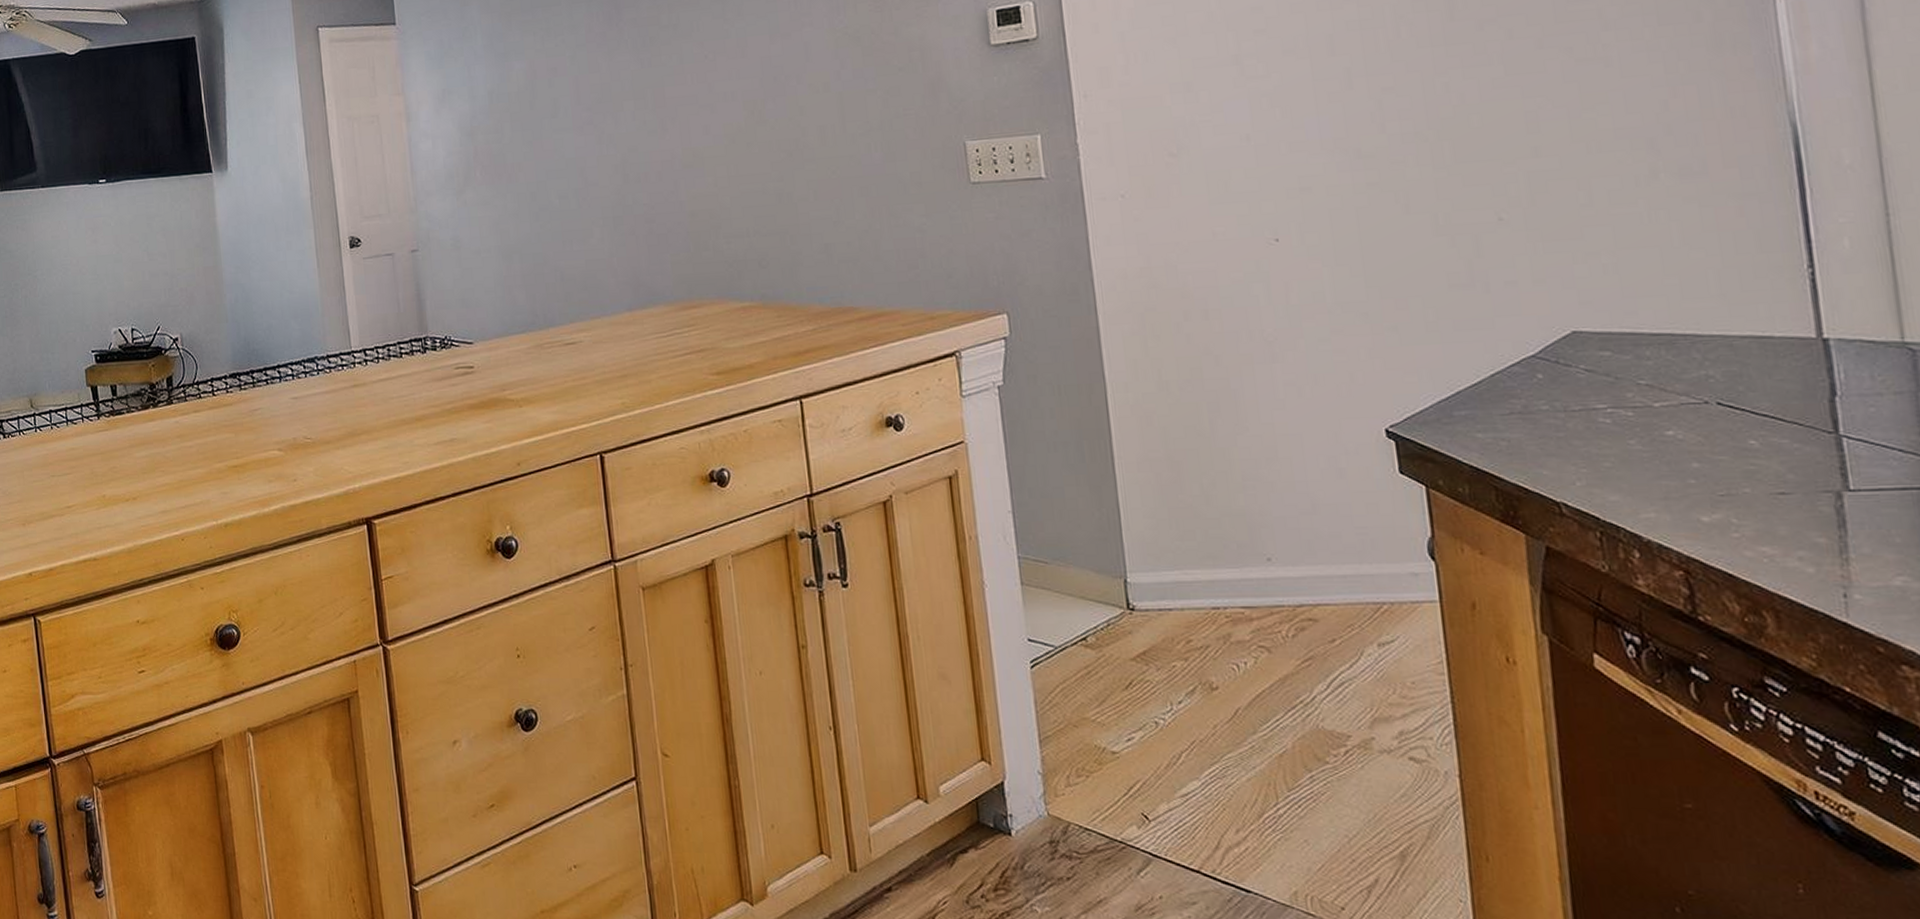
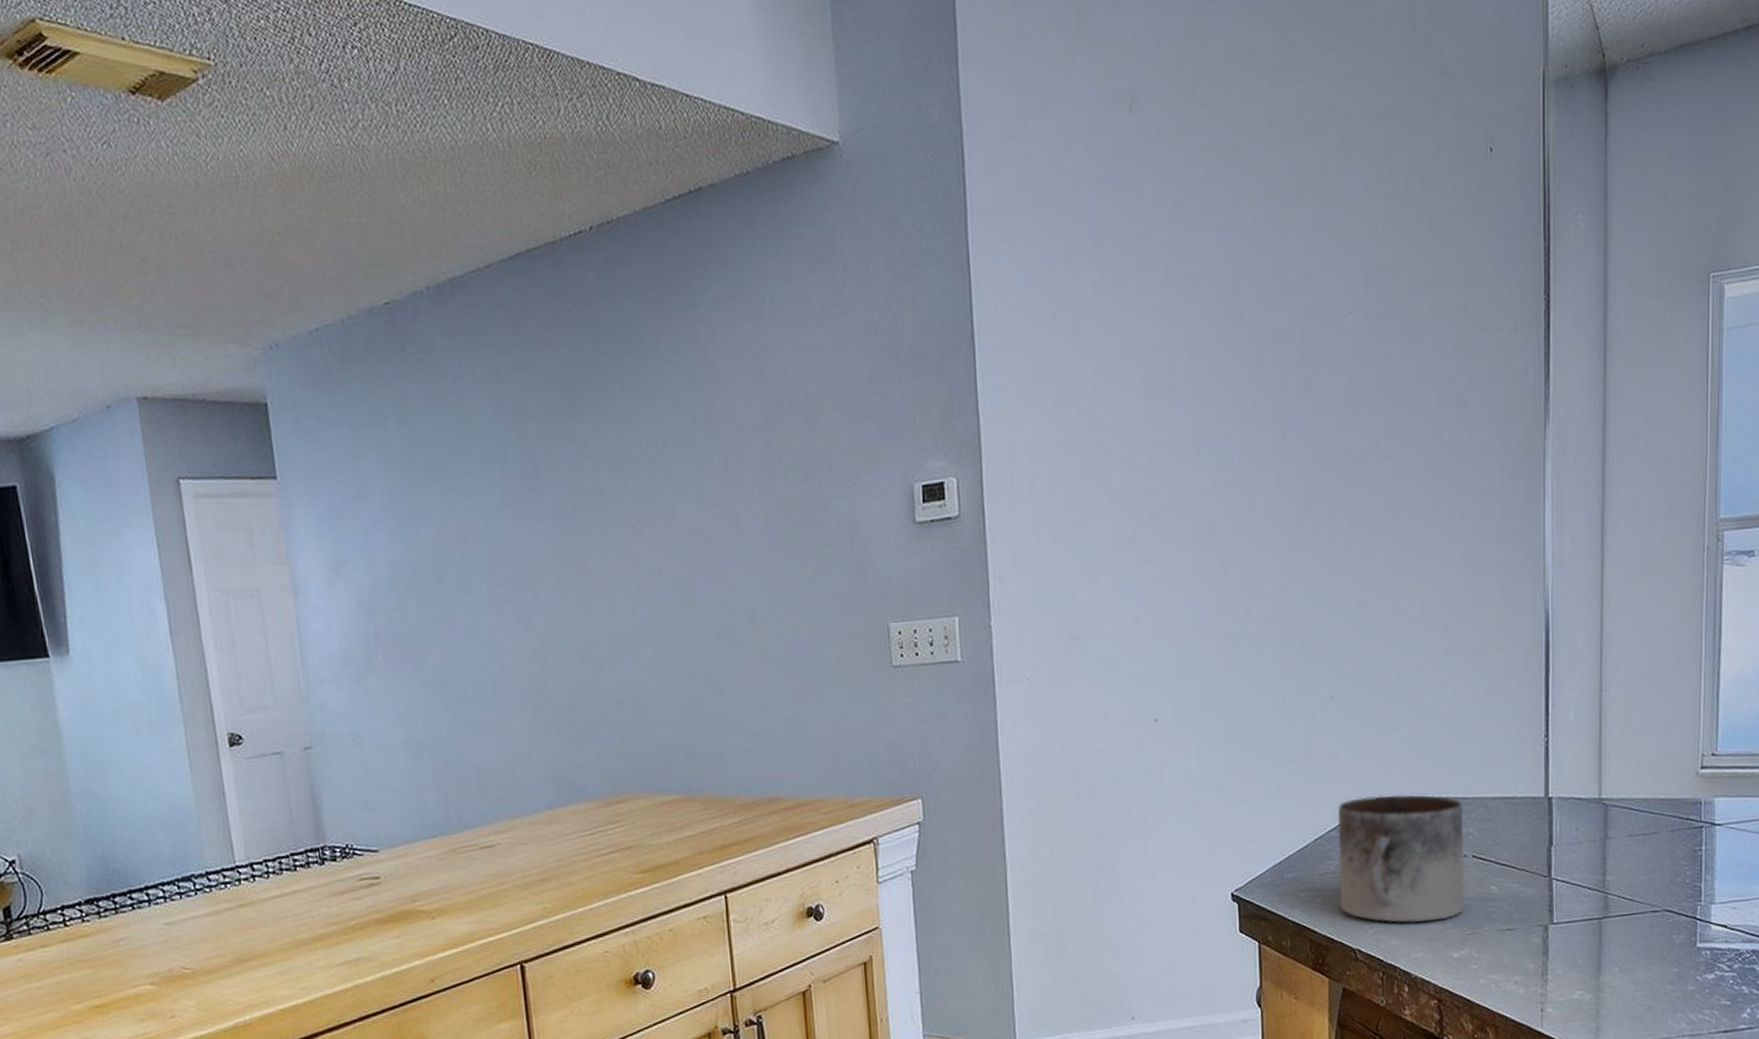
mug: none [1520,327,1712,478] -> present [1338,794,1465,924]

